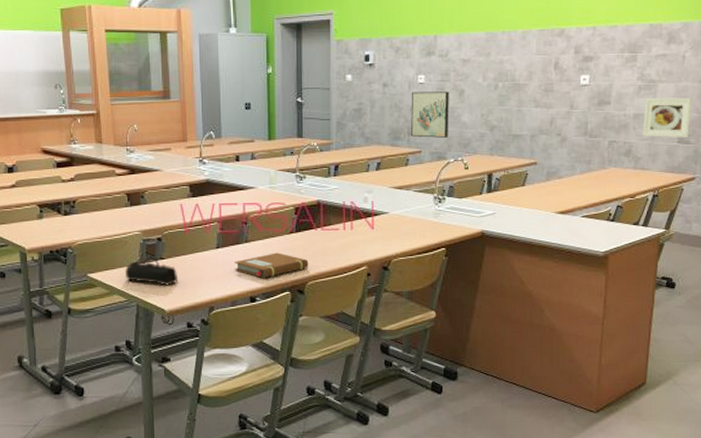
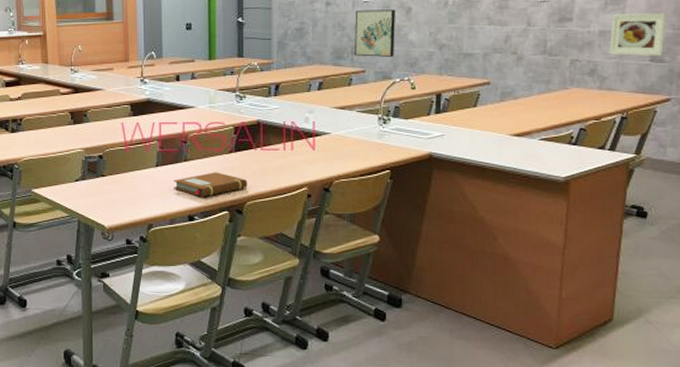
pencil case: present [125,256,179,286] -> none [68,173,119,203]

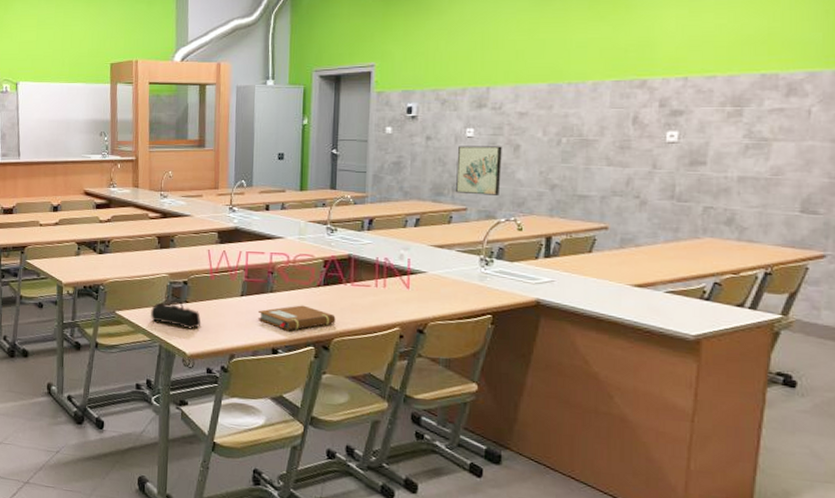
pencil case: none [68,173,119,203] -> present [151,298,201,329]
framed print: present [609,13,667,57] -> none [750,159,821,208]

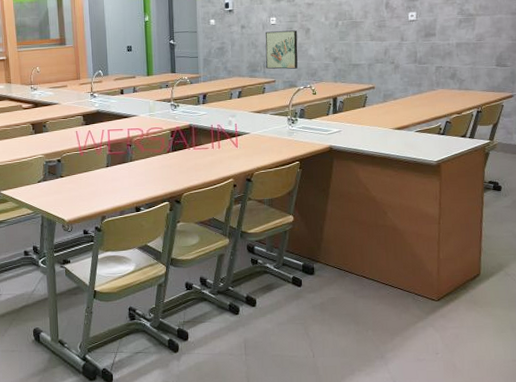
pencil case: present [151,298,201,329] -> none [32,175,76,200]
notebook: present [257,305,336,330] -> none [121,169,184,191]

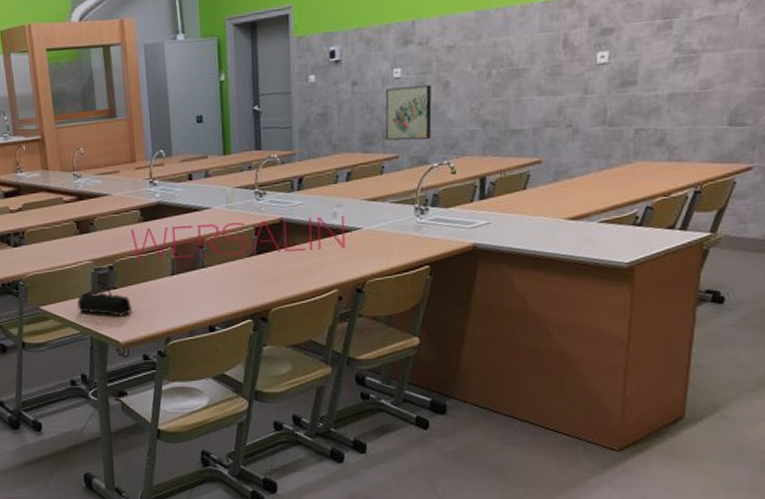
pencil case: none [32,175,76,200] -> present [77,286,133,317]

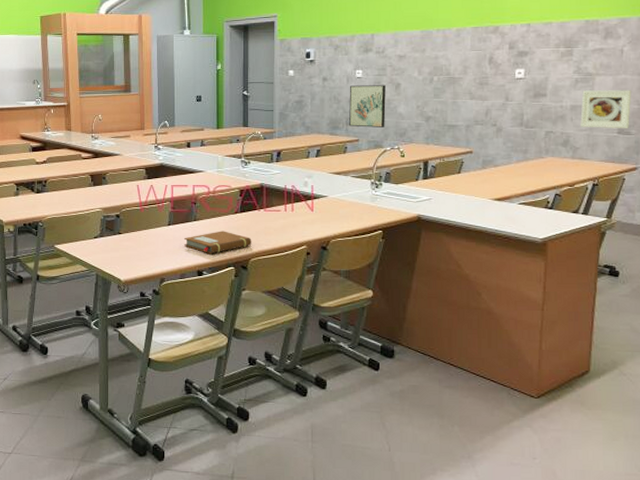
pencil case: present [77,286,133,317] -> none [87,231,134,258]
notebook: none [190,277,272,305] -> present [183,231,252,253]
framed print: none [680,68,749,121] -> present [580,90,632,129]

